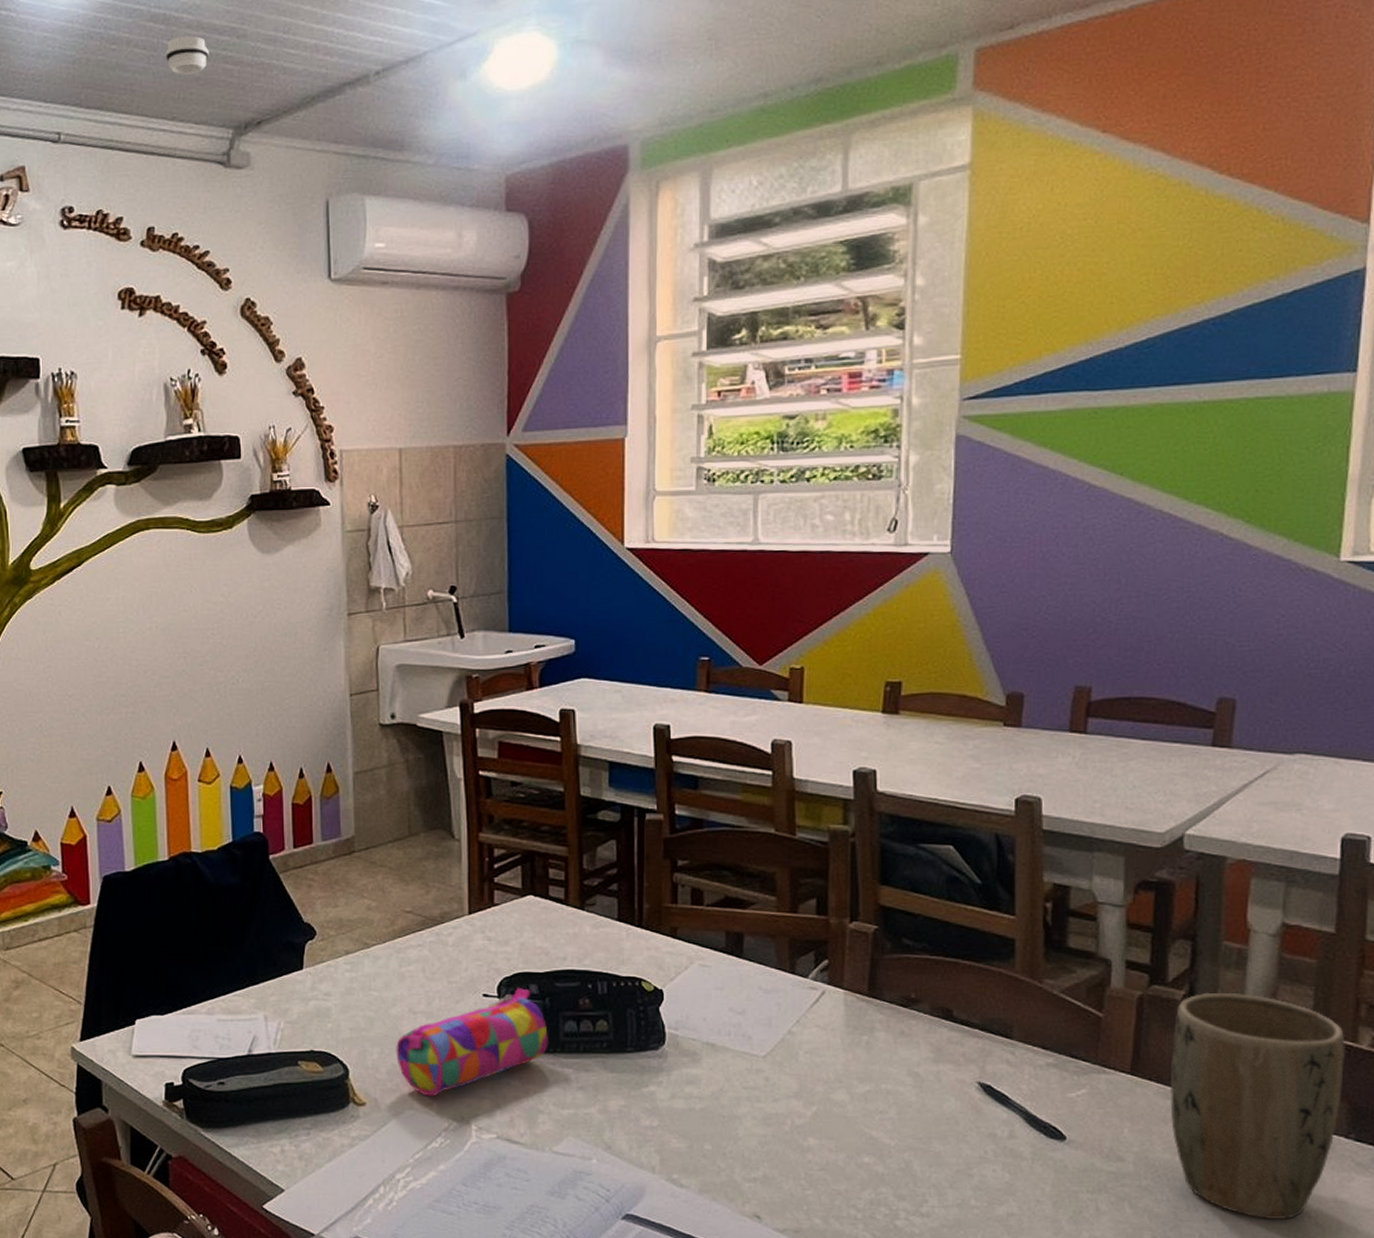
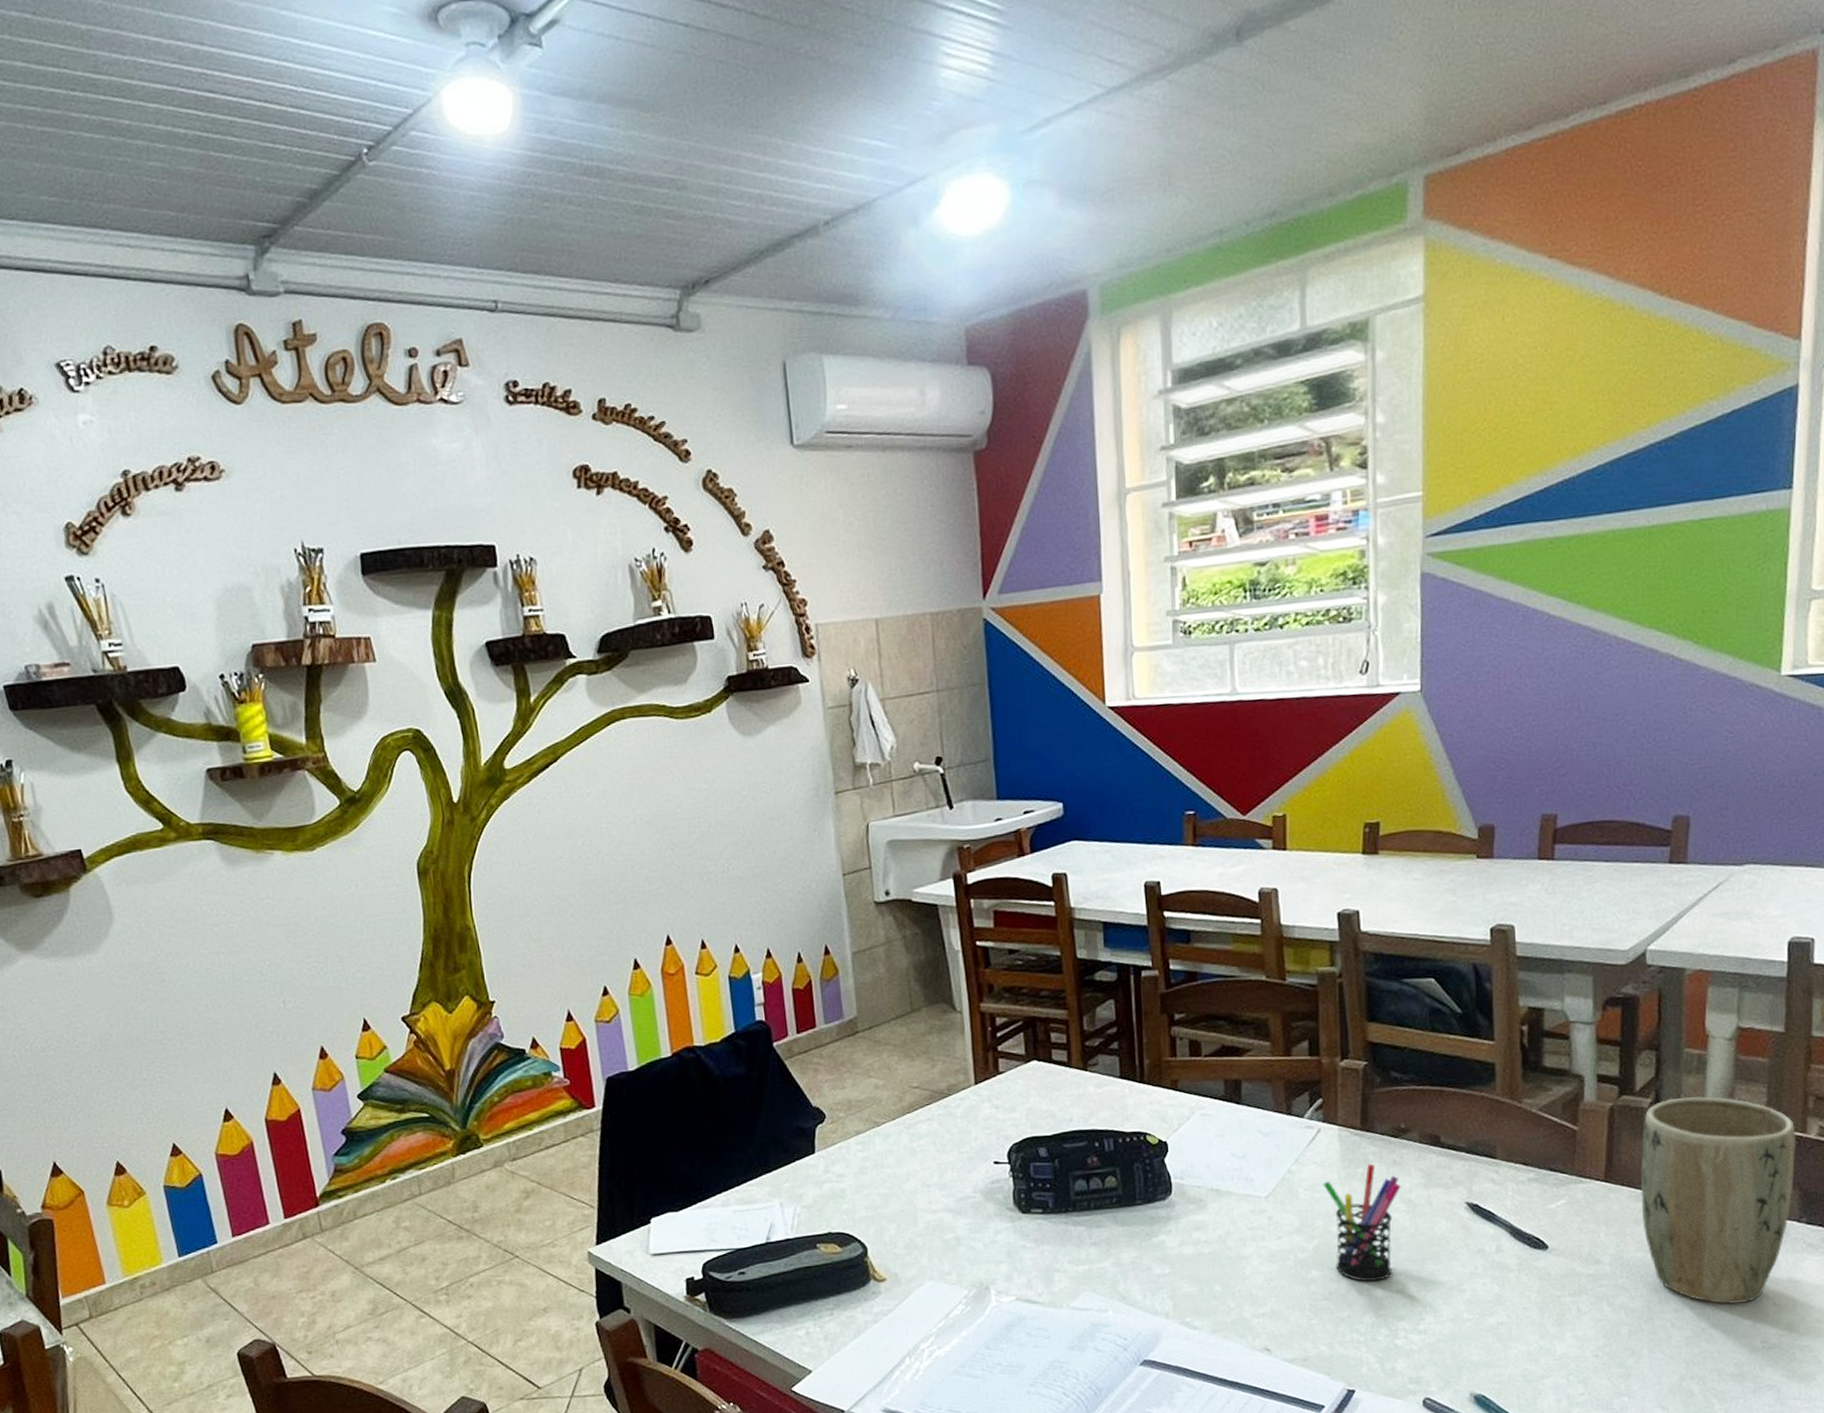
smoke detector: present [165,35,209,75] -> none [602,189,649,233]
pencil case: present [396,988,549,1097] -> none [912,1152,1061,1267]
pen holder: none [824,1032,909,1156] -> present [1322,1163,1401,1282]

